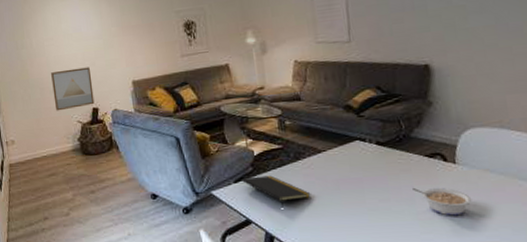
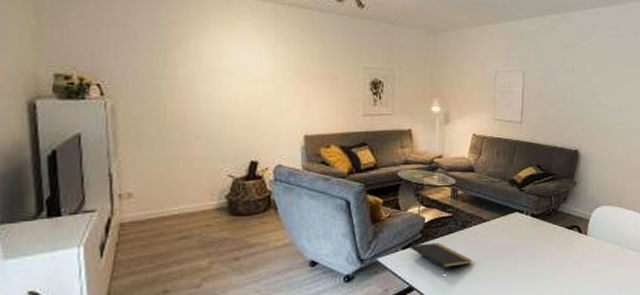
wall art: present [51,67,95,111] -> none [199,113,254,161]
legume: present [412,187,473,216] -> none [554,254,595,279]

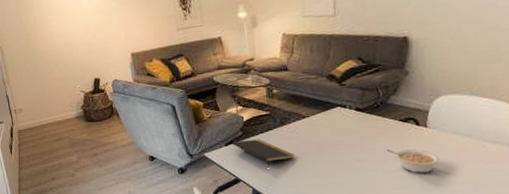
legume: none [554,254,595,279] -> present [387,148,440,174]

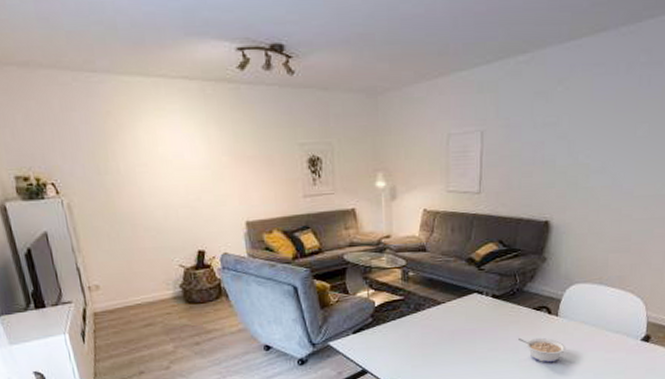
notepad: present [232,139,295,168] -> none [361,326,427,358]

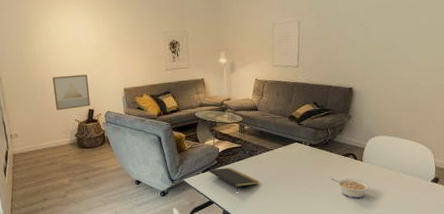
wall art: none [145,202,200,253] -> present [52,74,91,111]
notepad: none [361,326,427,358] -> present [208,167,259,192]

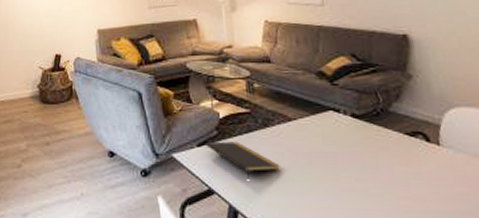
wall art: present [52,74,91,111] -> none [17,12,58,55]
legume: present [331,178,370,198] -> none [392,168,460,206]

